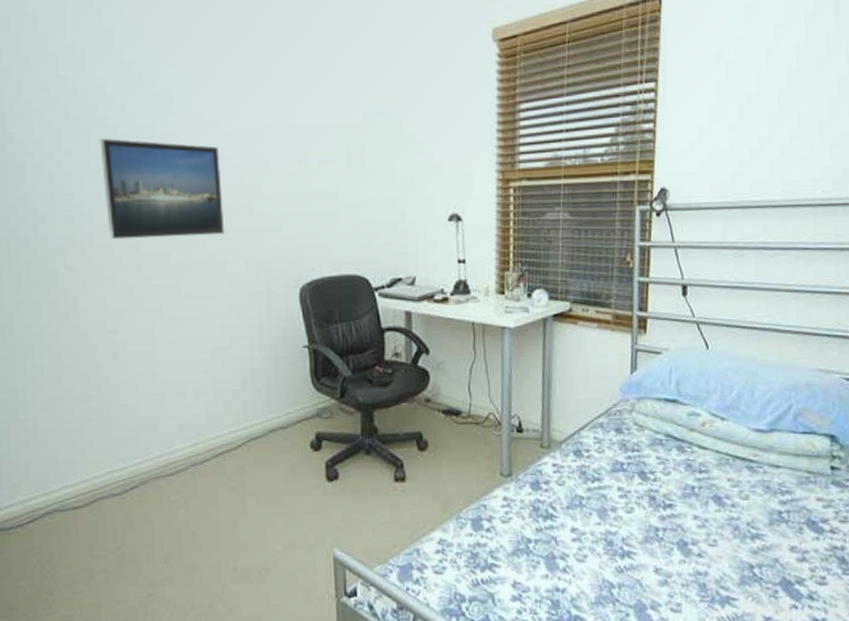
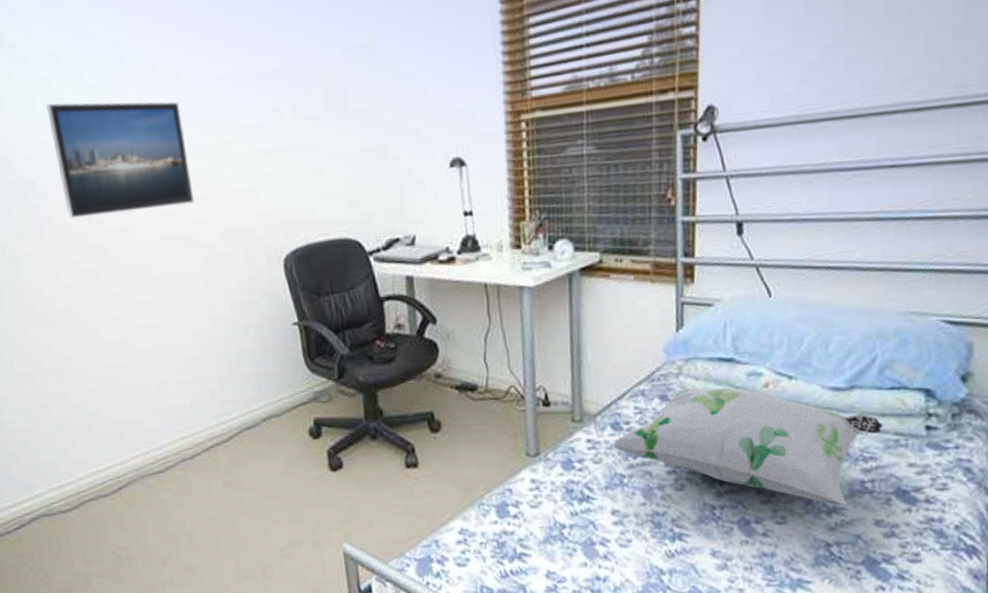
decorative pillow: none [573,422,797,532] -> present [611,387,884,505]

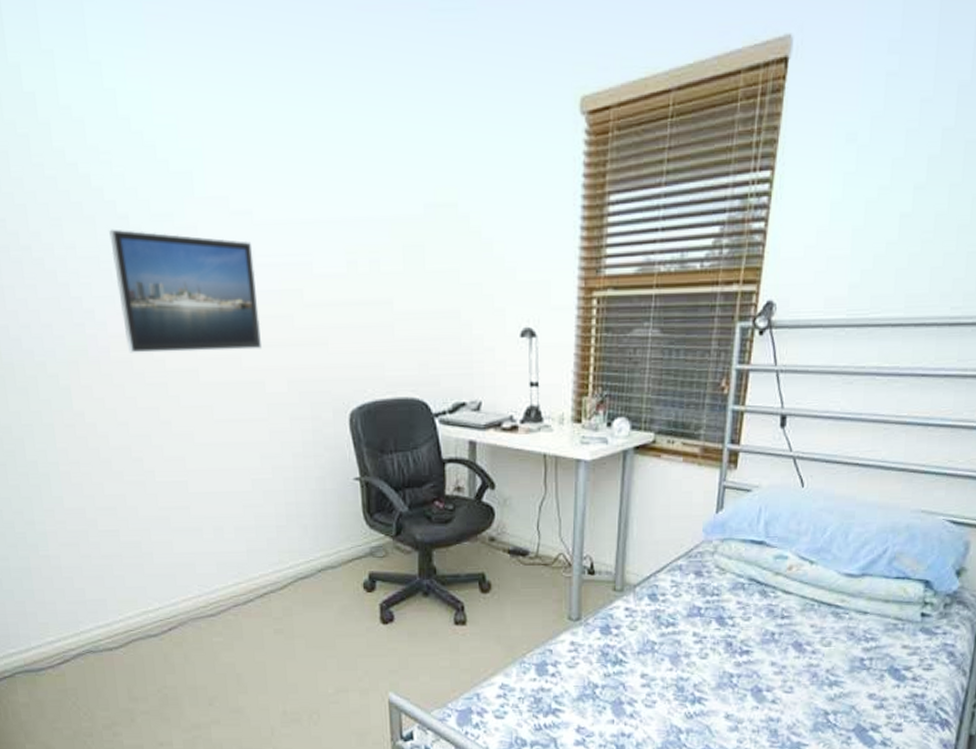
decorative pillow: present [611,387,884,505] -> none [647,565,886,679]

